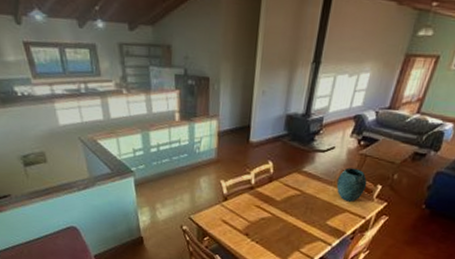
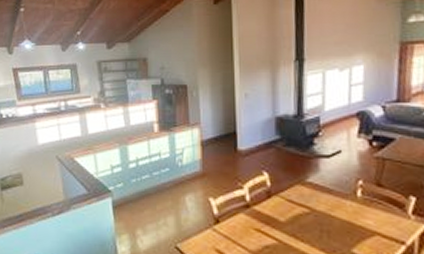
vase: present [336,167,367,202] -> none [353,175,395,221]

